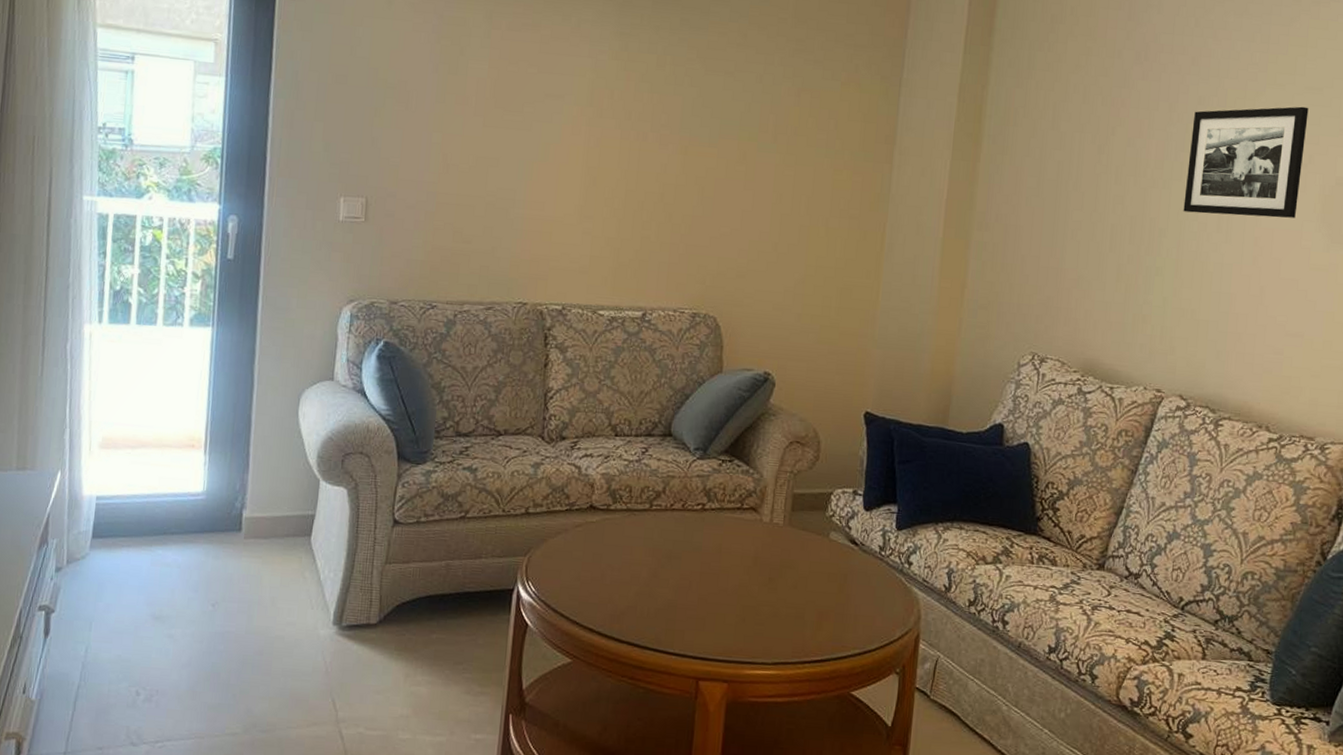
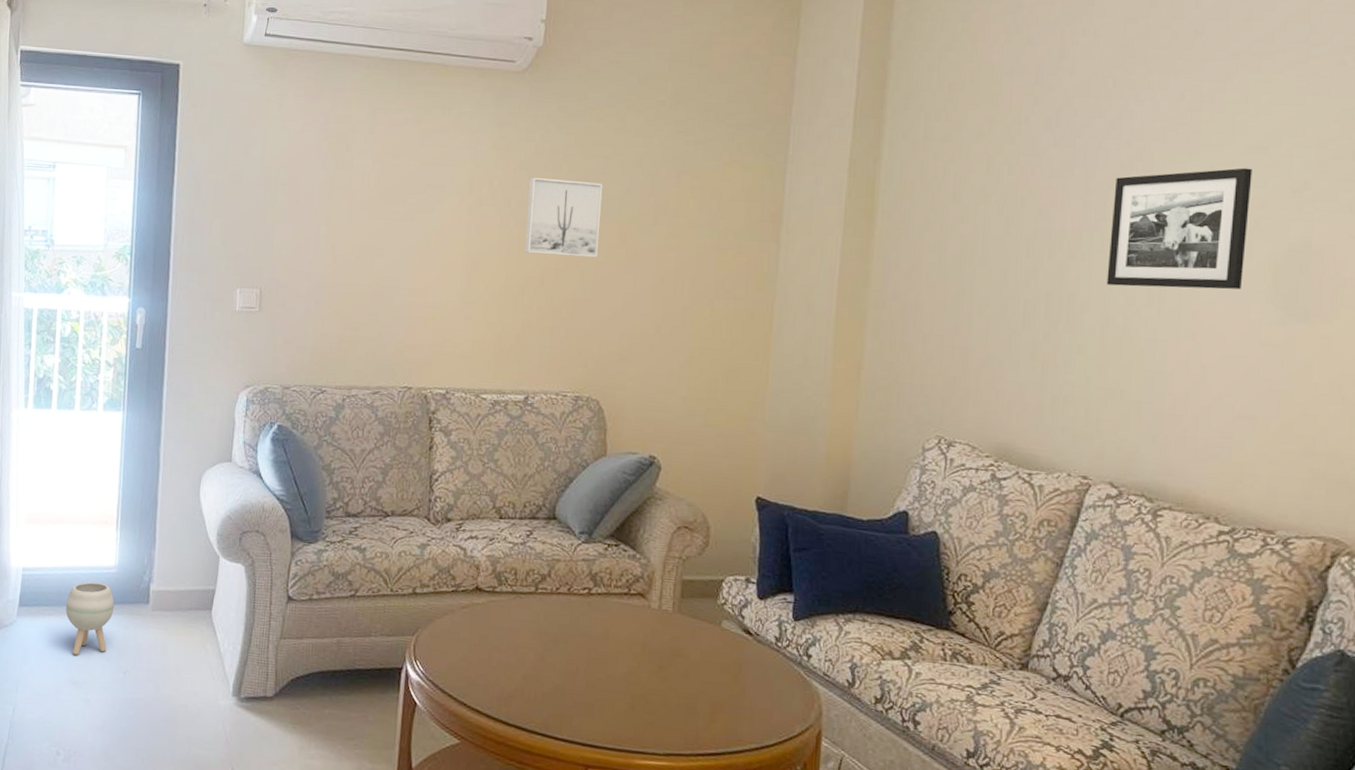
planter: none [146,509,203,588] -> present [65,582,115,655]
wall art: none [645,90,724,174] -> present [525,177,603,258]

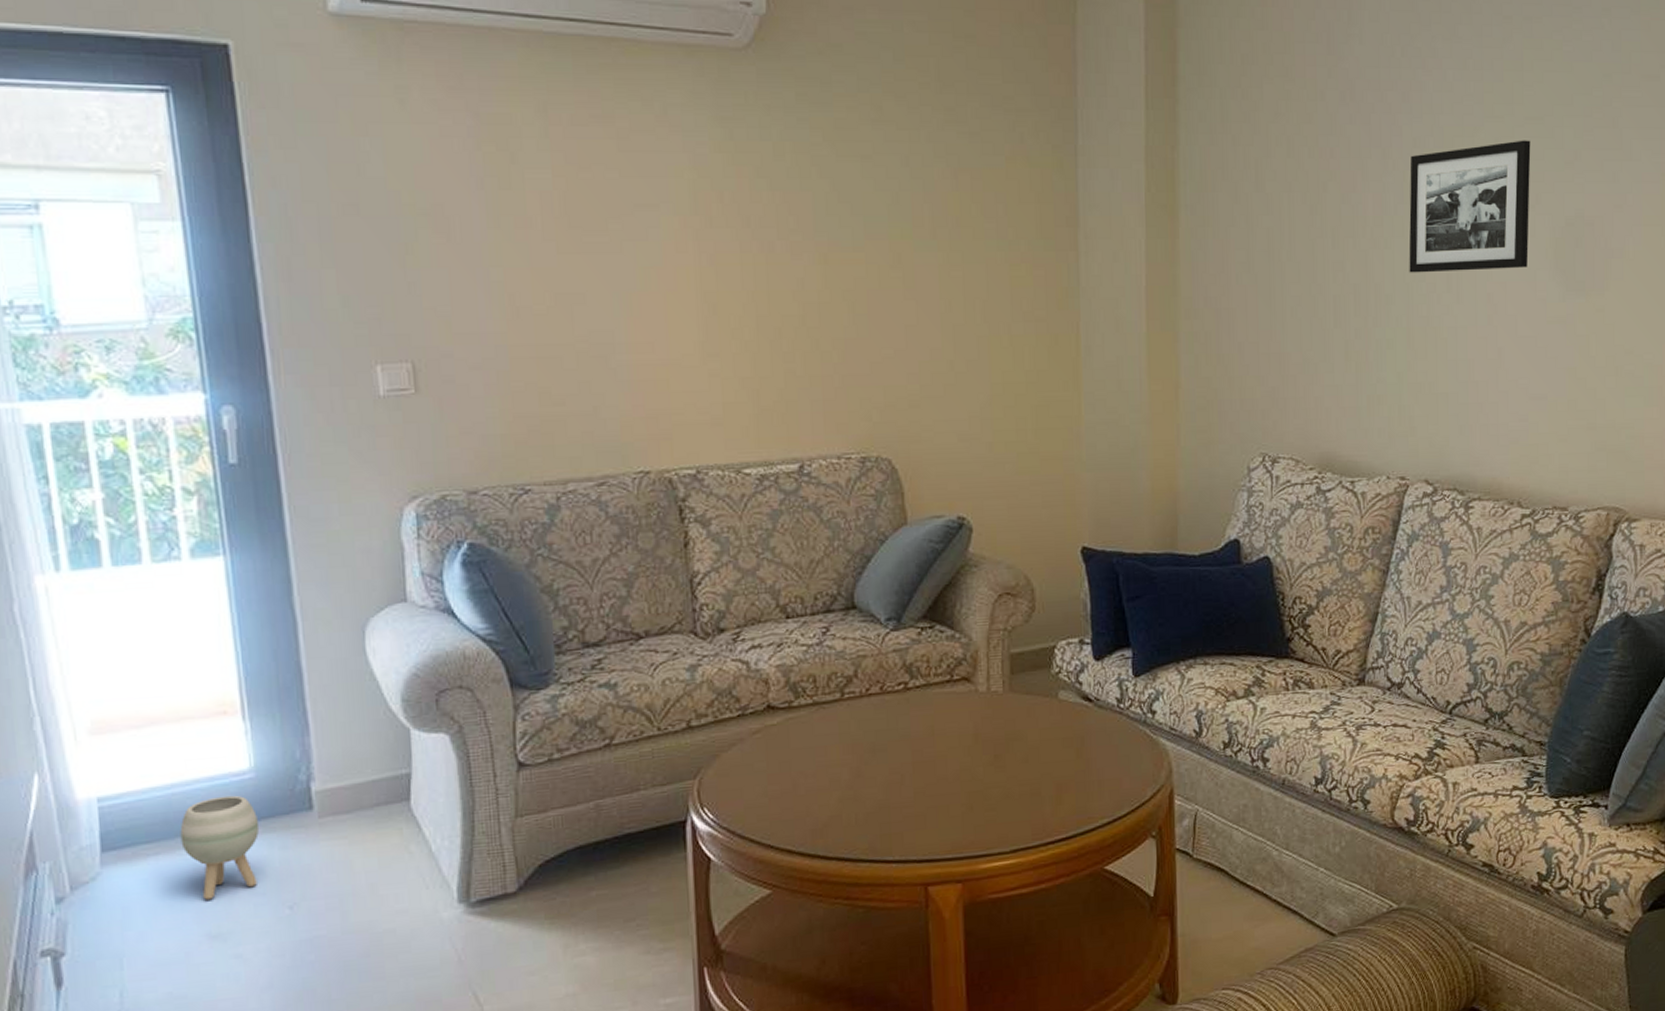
wall art: present [525,177,603,258] -> none [771,187,869,285]

